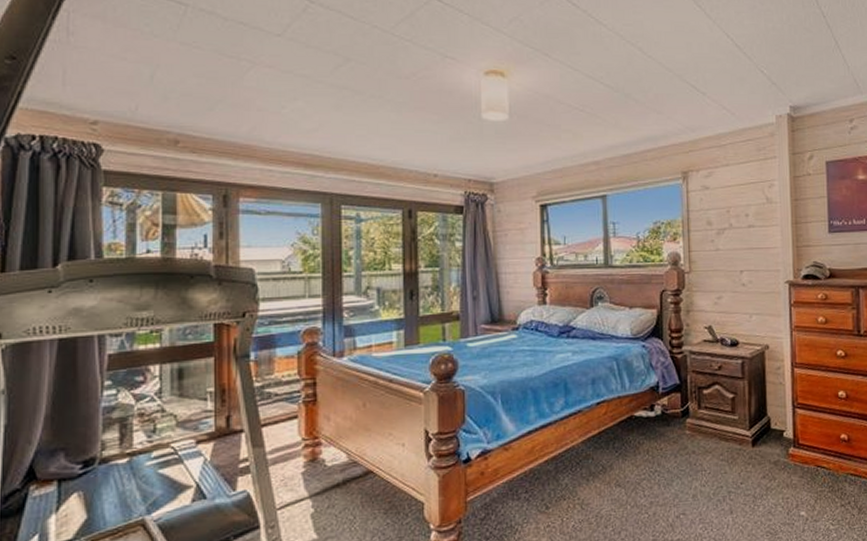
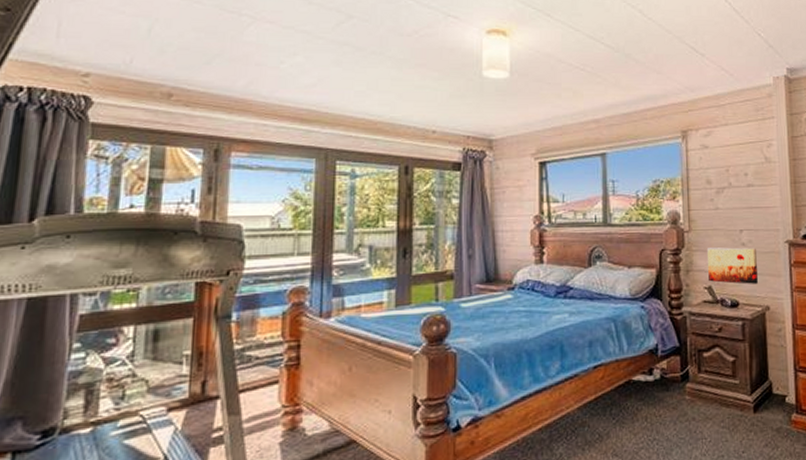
wall art: none [708,288,757,324] -> present [708,247,758,284]

